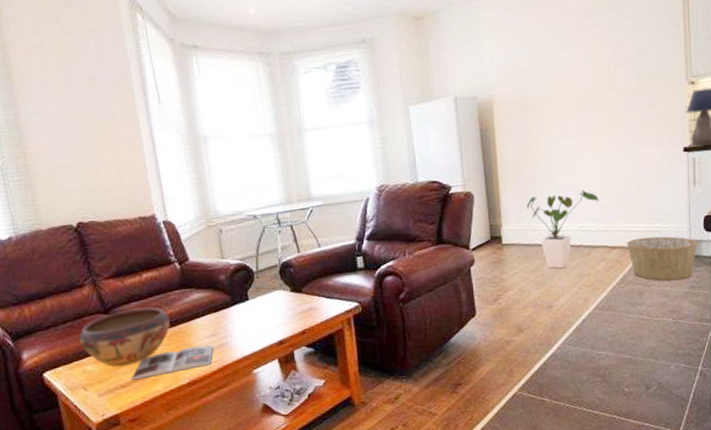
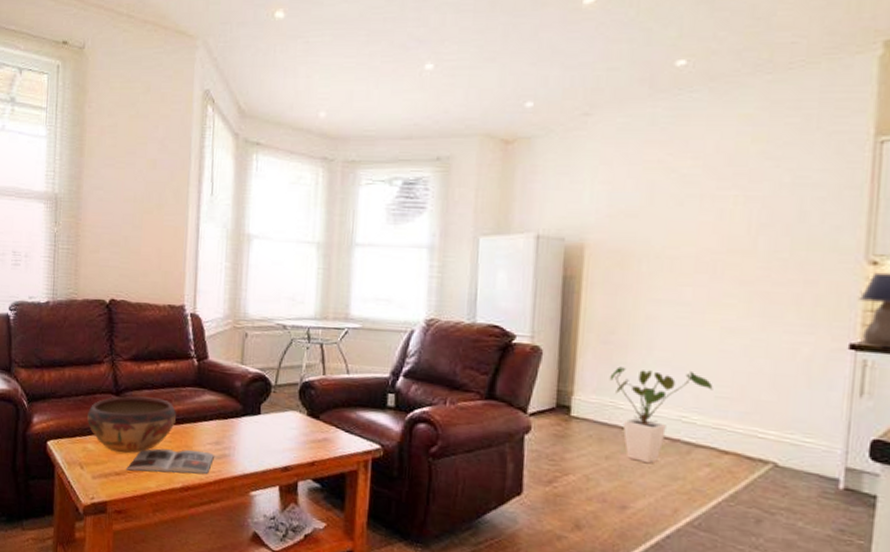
basket: present [626,236,698,281] -> none [745,447,857,518]

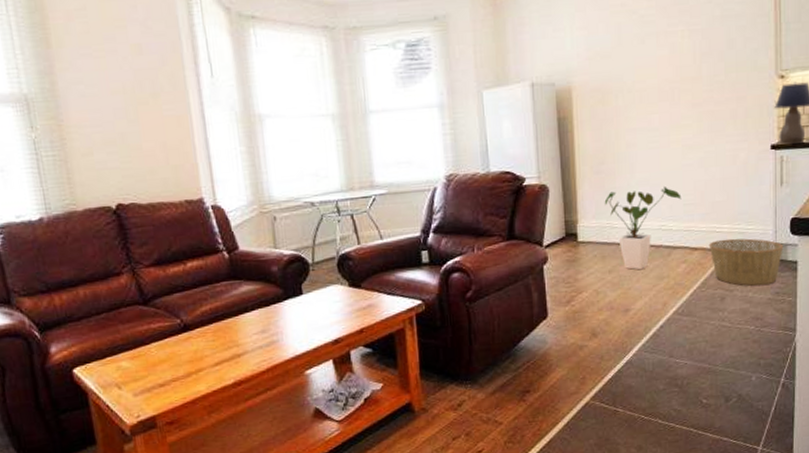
decorative bowl: present [87,396,177,453] -> none [114,299,216,363]
magazine: present [126,448,214,474] -> none [170,342,263,379]
basket: none [745,447,857,518] -> present [708,238,784,286]

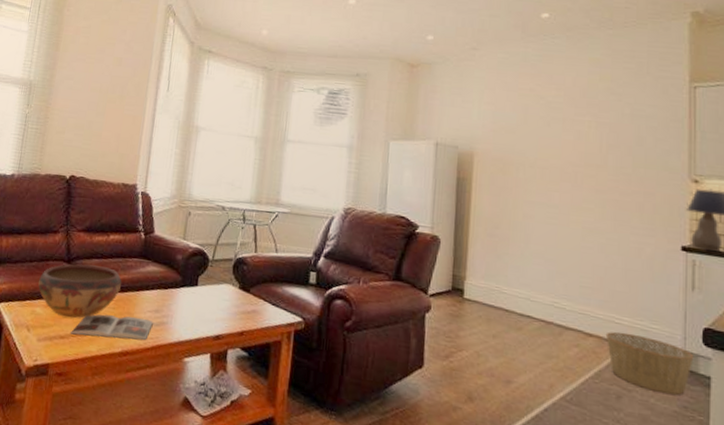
decorative bowl: none [114,299,216,363] -> present [38,264,122,318]
magazine: none [170,342,263,379] -> present [71,314,153,340]
house plant: present [604,186,682,271] -> none [495,257,578,343]

